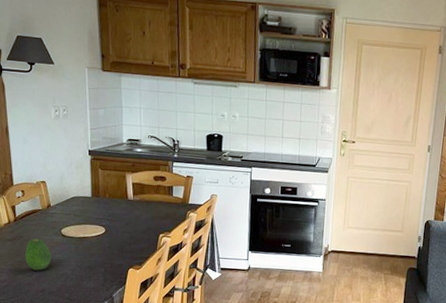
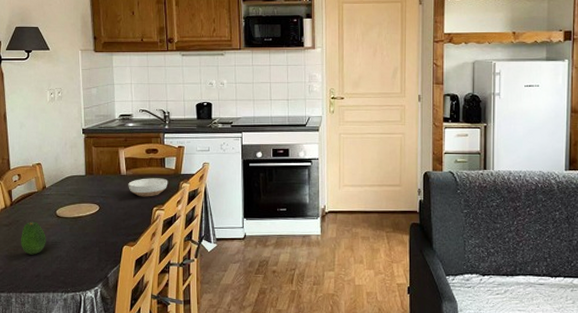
bowl: none [135,204,176,224] -> present [128,178,168,197]

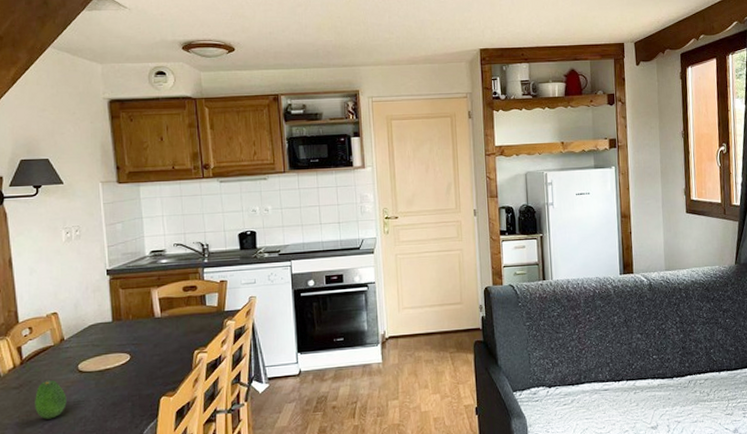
bowl: present [128,178,168,197] -> none [164,317,211,340]

